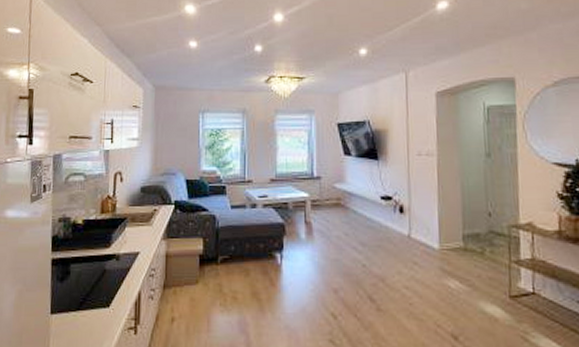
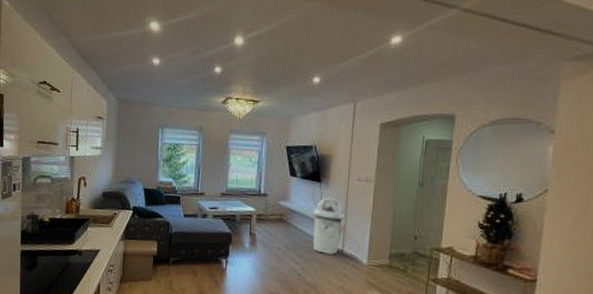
trash can: none [372,176,409,240] -> present [312,197,346,255]

